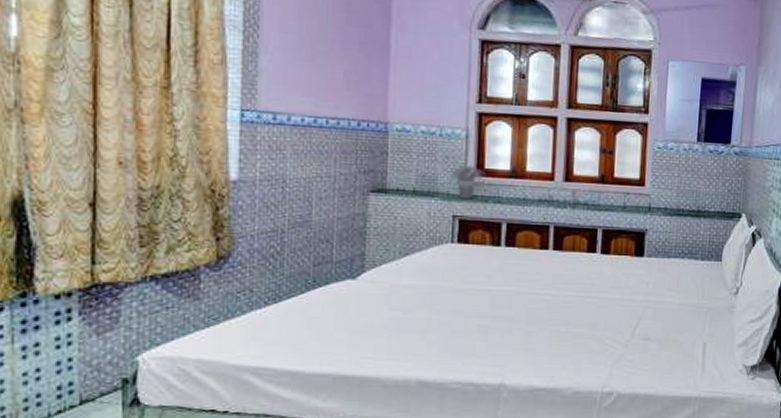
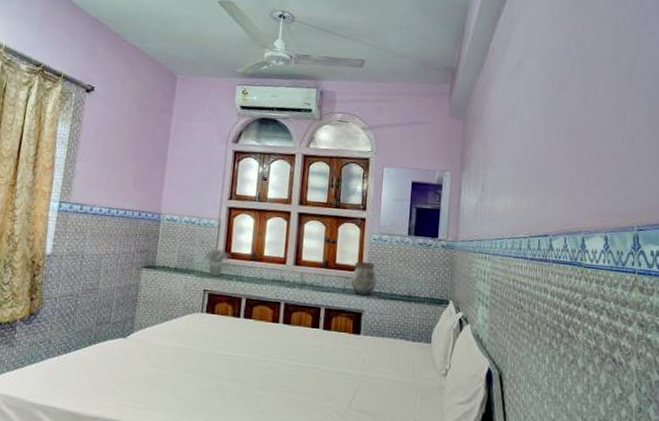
vase: none [631,174,661,214] -> present [350,261,377,297]

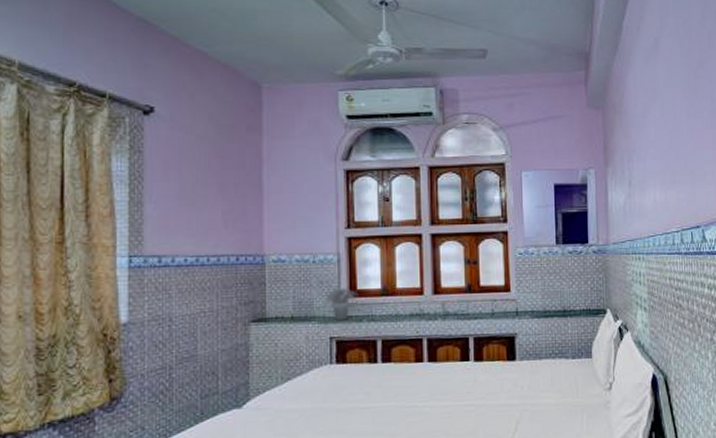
vase: present [350,261,377,297] -> none [498,279,527,318]

